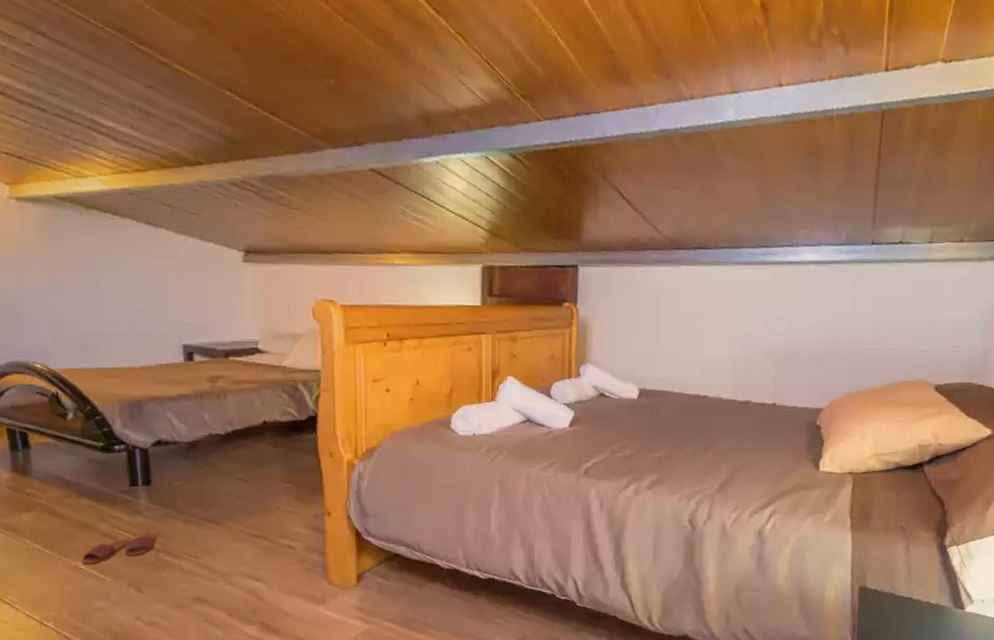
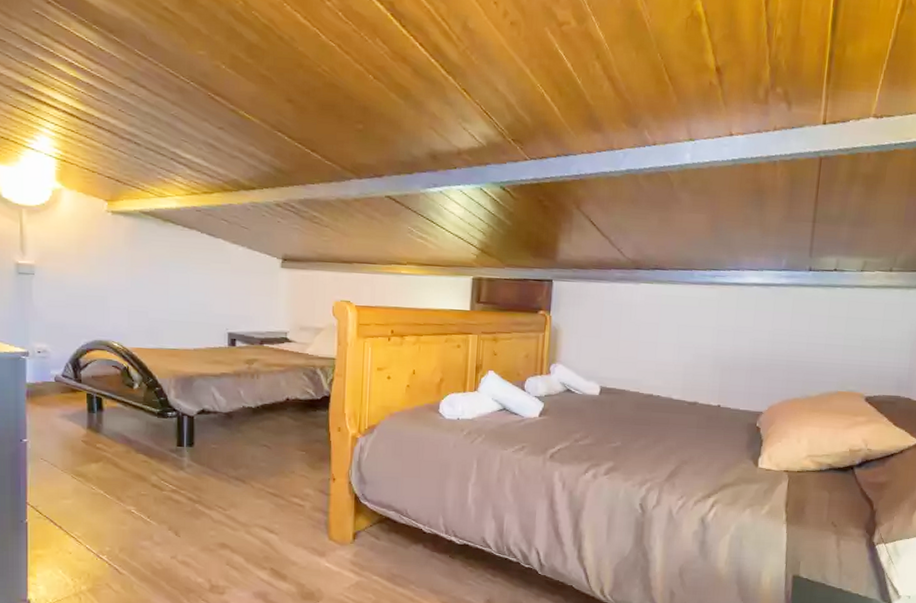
slippers: present [81,533,157,565] -> none [134,486,195,510]

